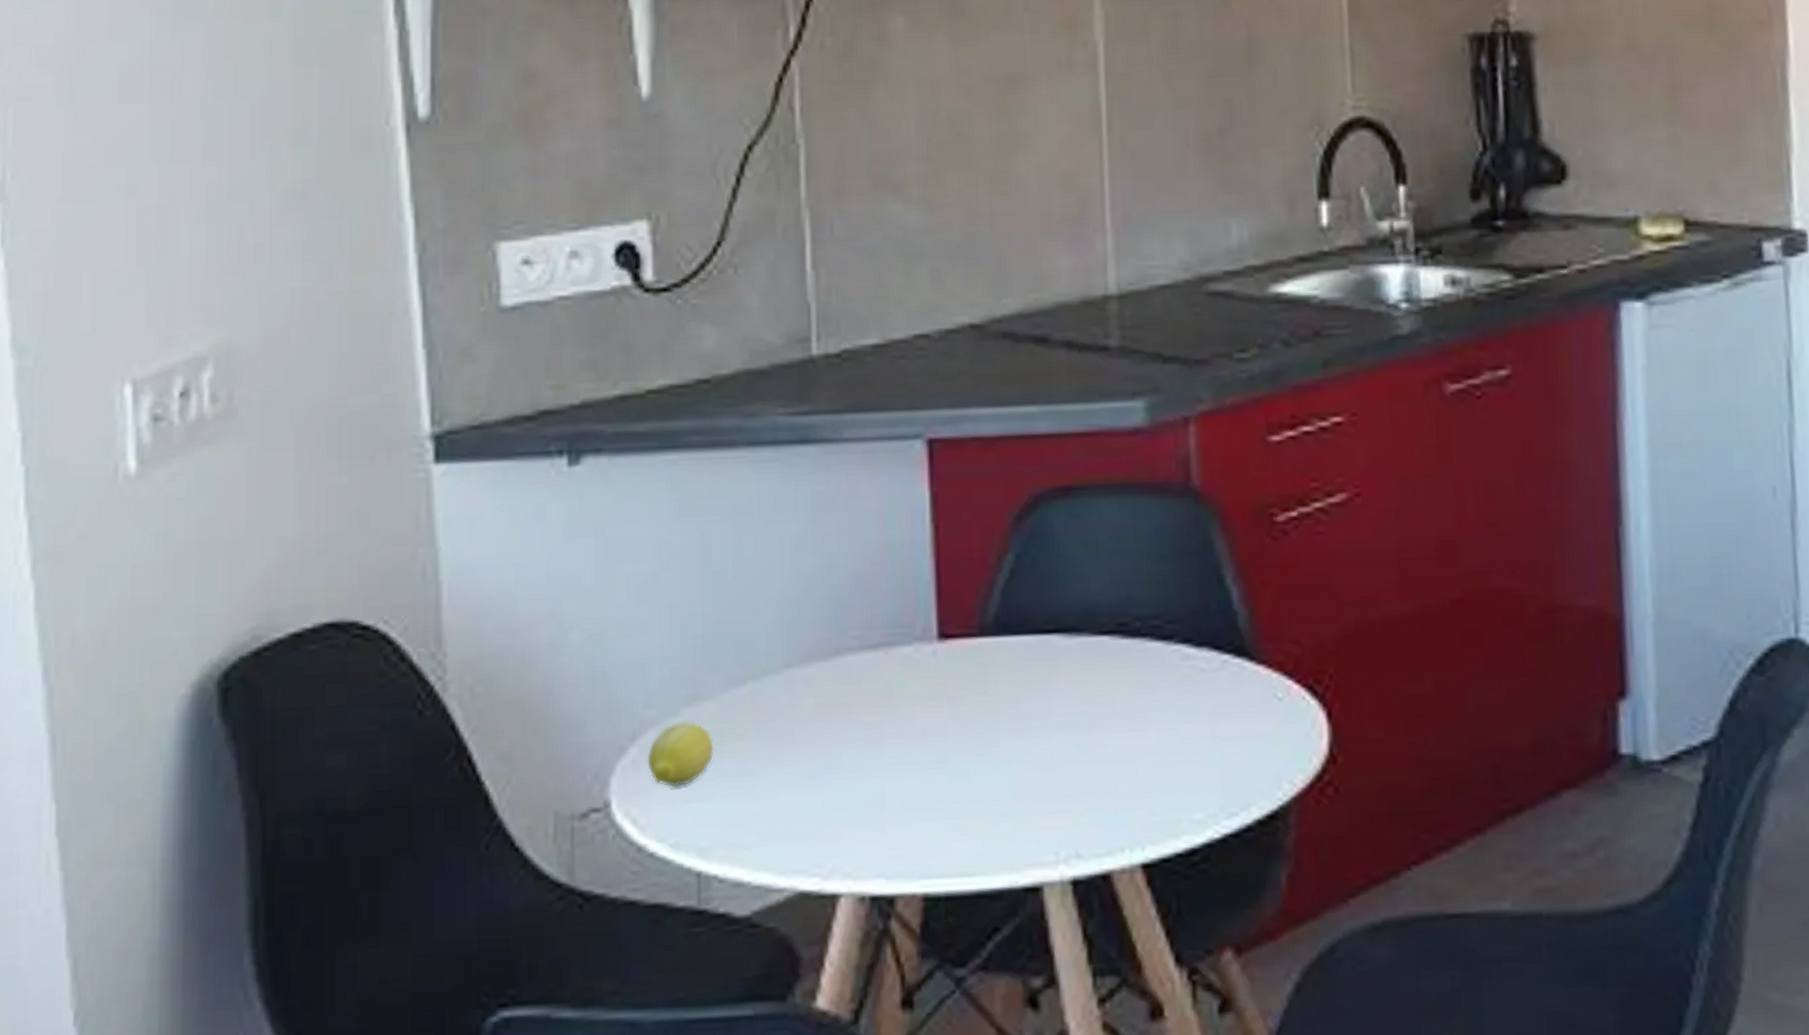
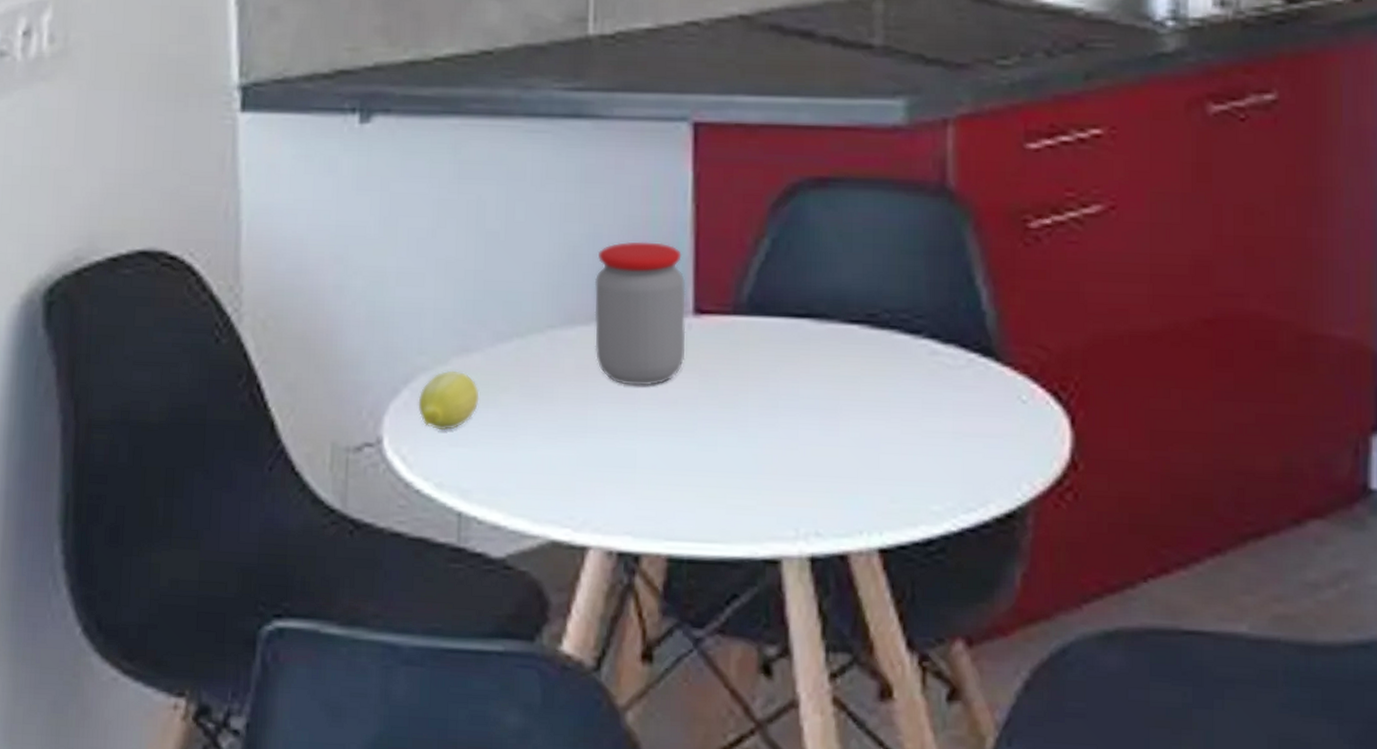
jar: none [831,567,932,720] -> present [594,241,686,386]

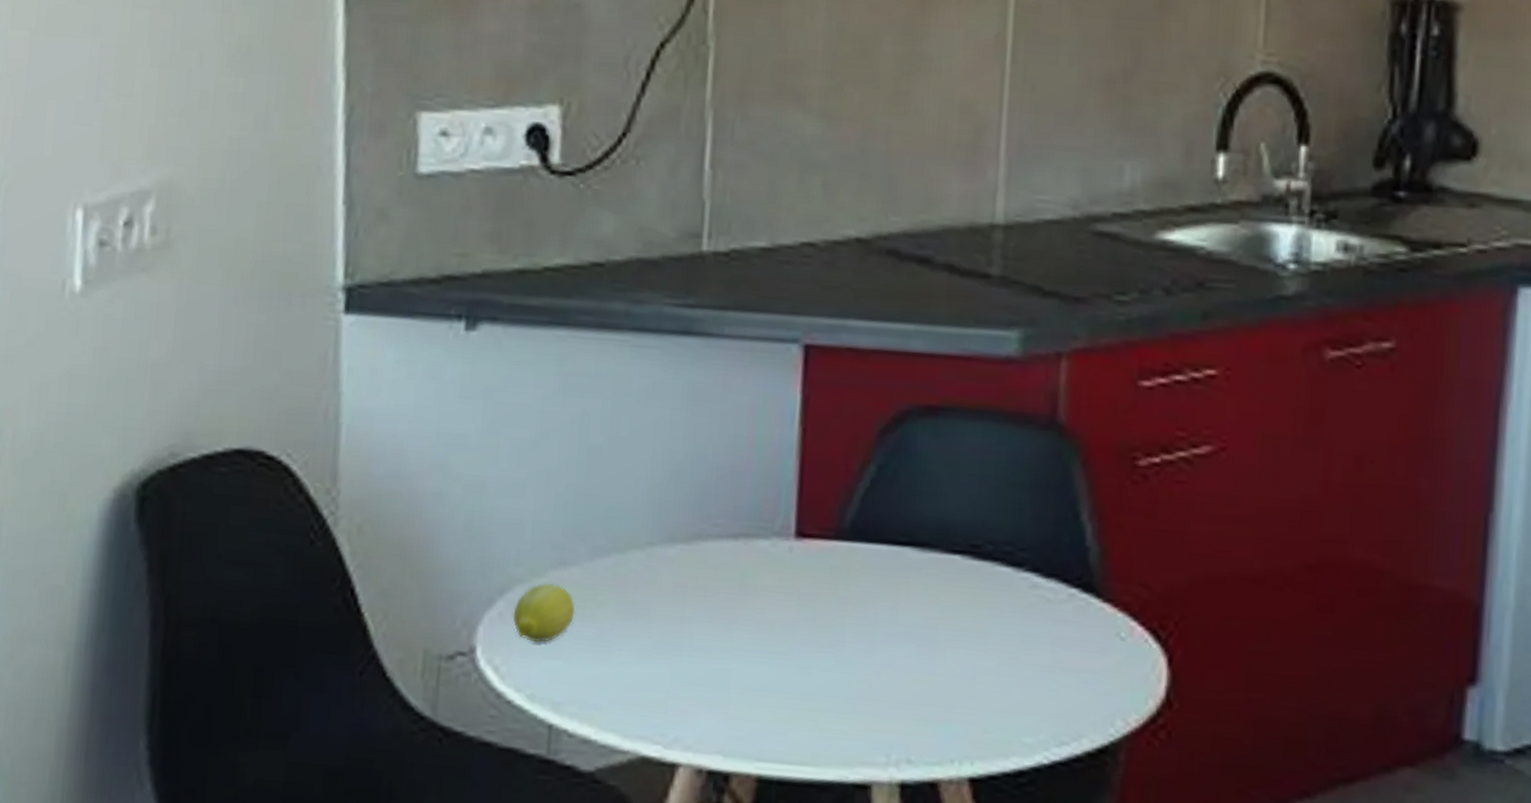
jar: present [594,241,686,386] -> none [694,462,789,607]

